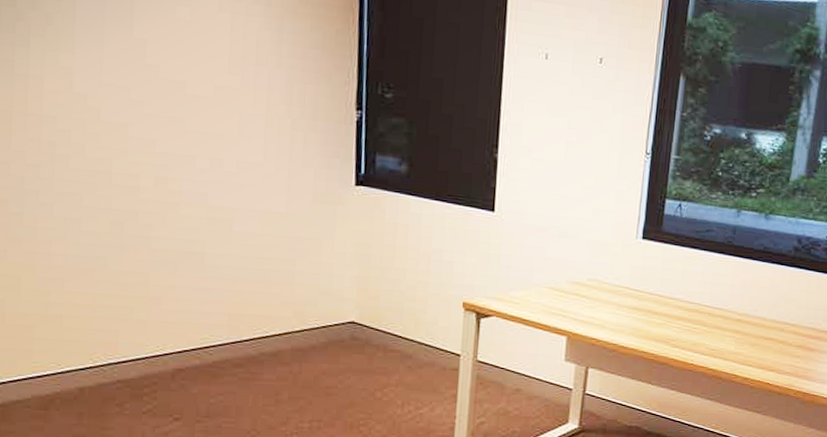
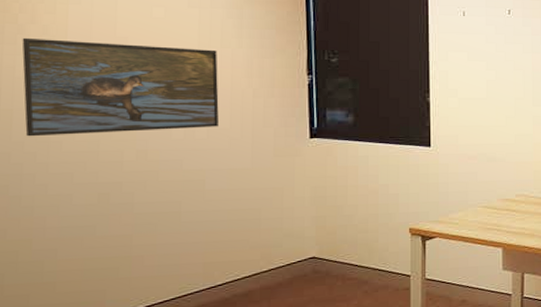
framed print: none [21,25,252,160] -> present [22,37,219,137]

